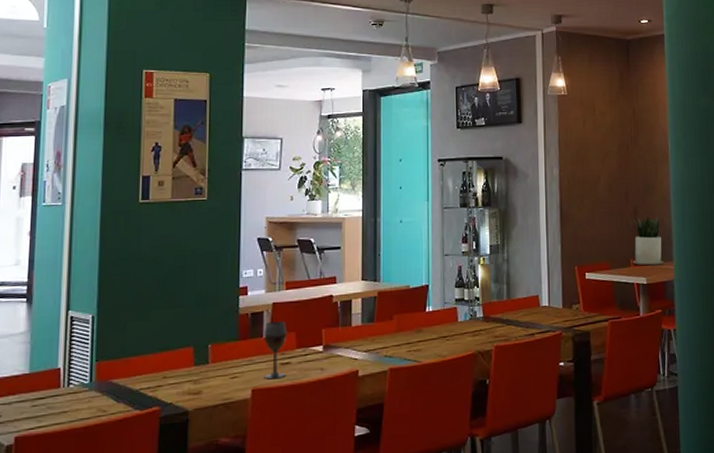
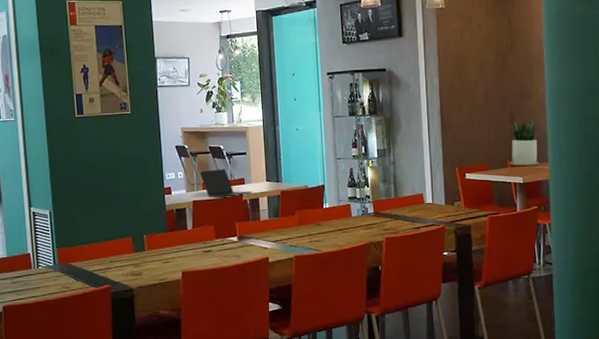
wine glass: present [263,320,287,380] -> none [187,215,208,264]
laptop: none [283,265,345,299] -> present [199,169,253,198]

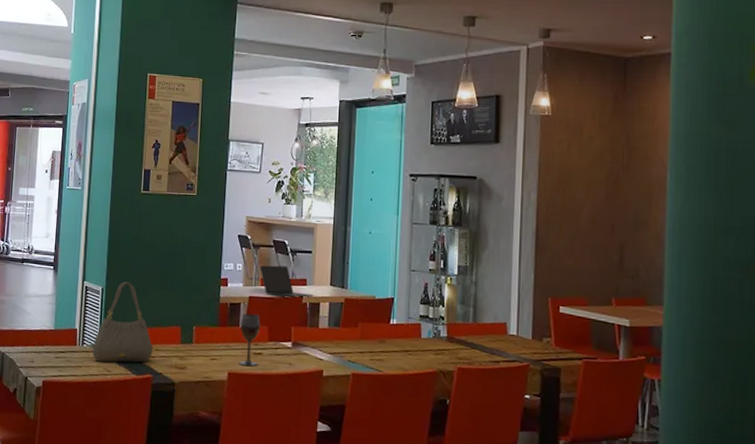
handbag: none [46,203,108,281] -> present [91,282,154,363]
wine glass: none [187,215,208,264] -> present [238,313,261,367]
planter: present [509,121,540,167] -> none [614,253,652,308]

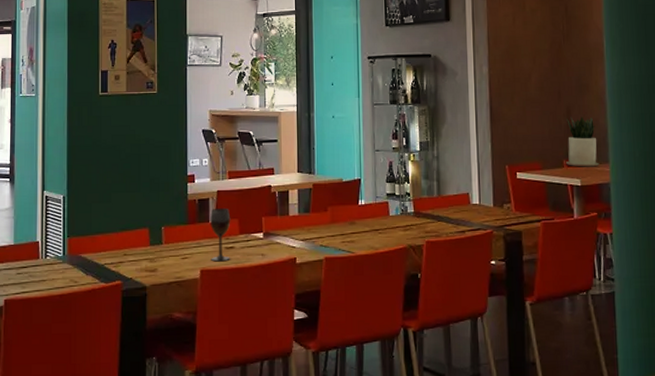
handbag: present [91,282,154,363] -> none [55,187,122,273]
laptop: present [259,265,314,298] -> none [226,157,282,189]
planter: none [614,253,652,308] -> present [565,117,600,167]

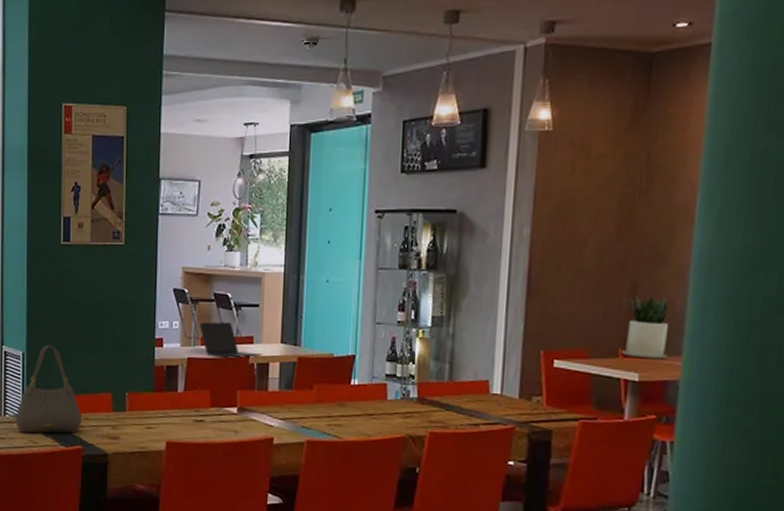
handbag: none [55,187,122,273] -> present [14,345,83,433]
wine glass: present [209,207,231,262] -> none [178,376,202,435]
laptop: none [226,157,282,189] -> present [198,322,262,358]

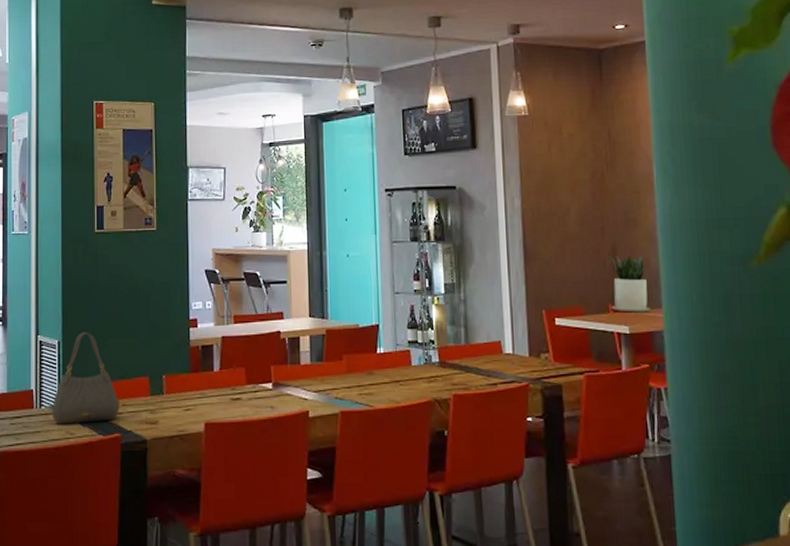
laptop: present [198,322,262,358] -> none [230,300,293,334]

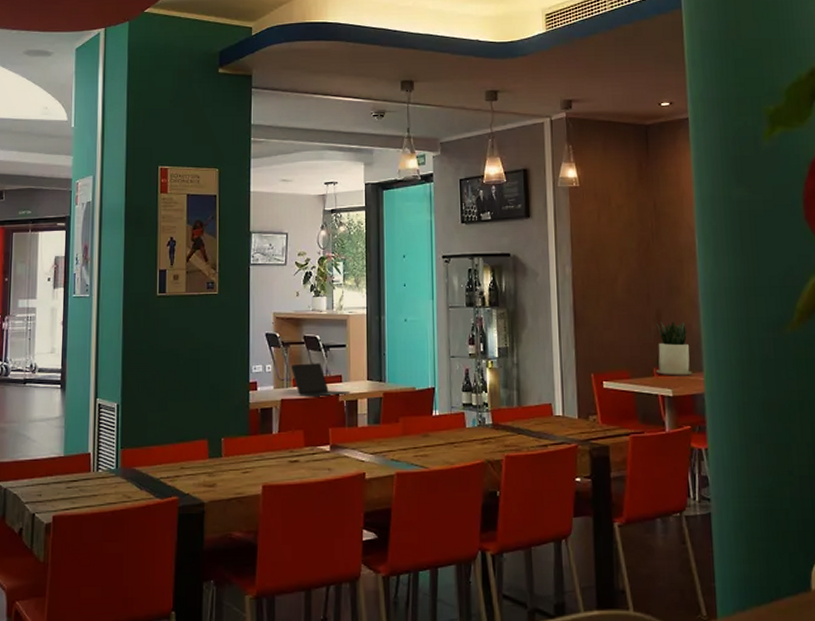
handbag: present [50,332,120,424] -> none [107,395,179,488]
laptop: none [230,300,293,334] -> present [290,363,351,397]

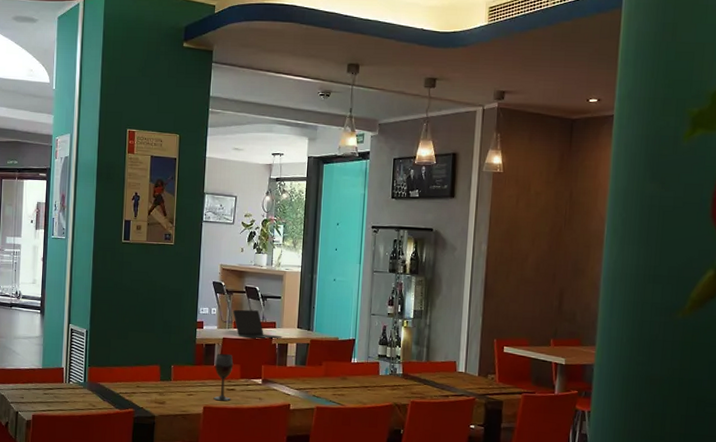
wine glass: none [272,417,295,477] -> present [213,353,234,401]
planter: present [655,321,693,376] -> none [552,299,586,348]

